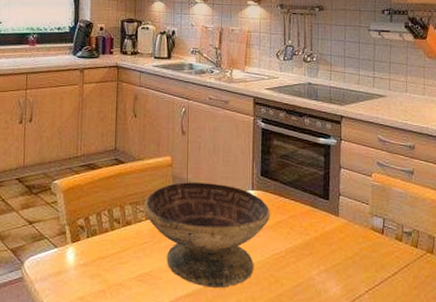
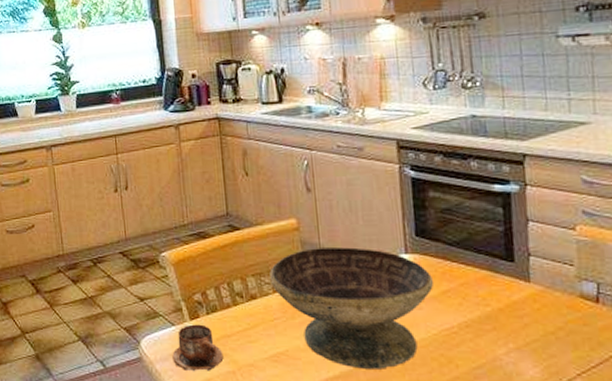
cup: none [51,246,97,291] -> present [172,324,224,372]

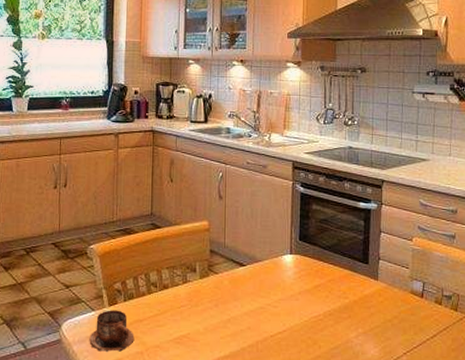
decorative bowl: present [269,247,435,369] -> none [181,247,310,350]

